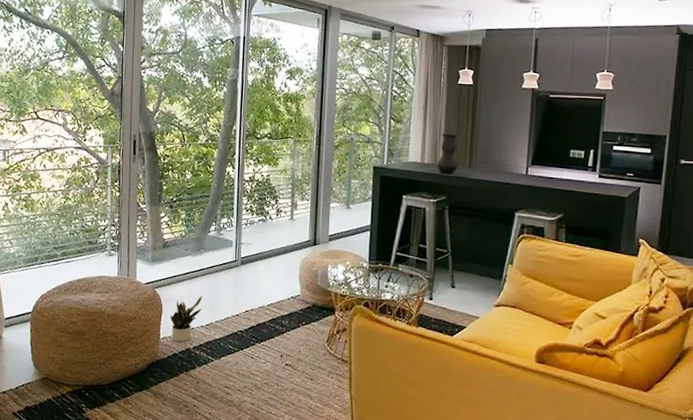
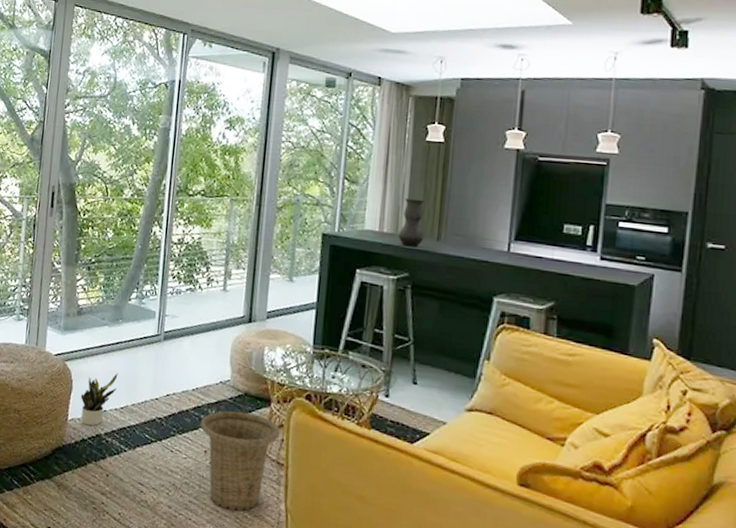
basket: none [276,320,344,403] -> present [200,410,281,512]

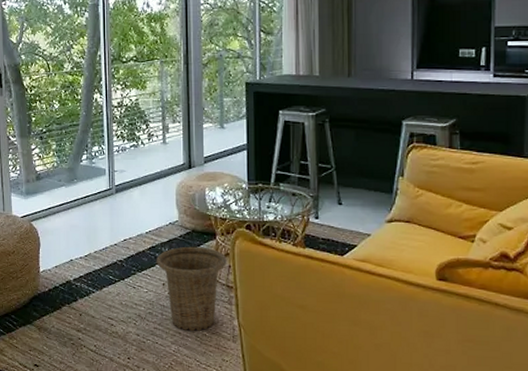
potted plant: present [80,373,118,426] -> none [48,226,79,275]
vase: present [397,198,426,248] -> none [312,42,336,85]

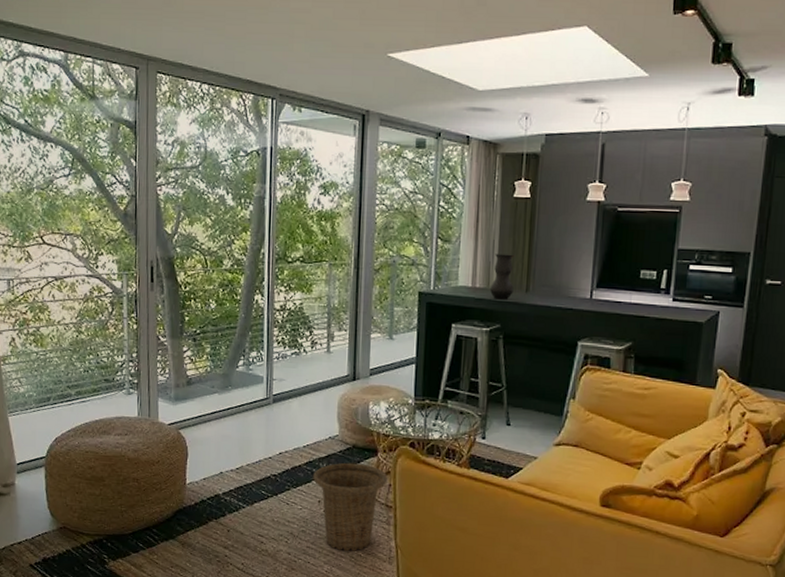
vase: none [312,42,336,85] -> present [489,253,514,300]

